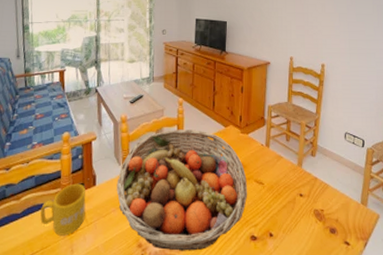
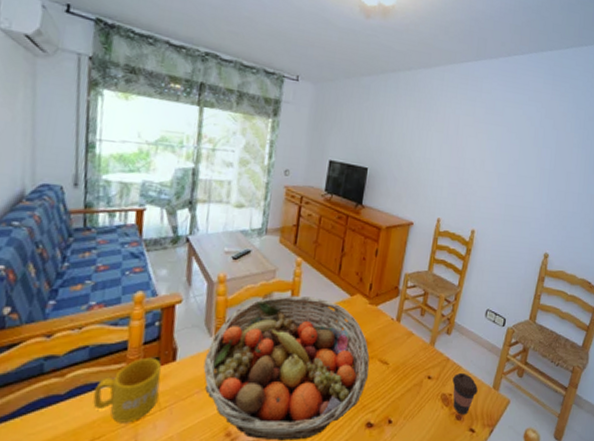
coffee cup: none [322,190,347,229] -> present [452,372,478,415]

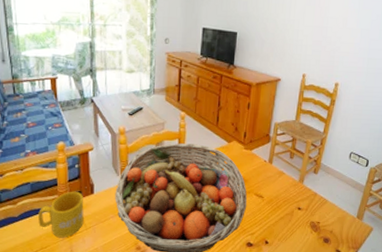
coffee cup: present [452,372,478,415] -> none [320,205,343,239]

